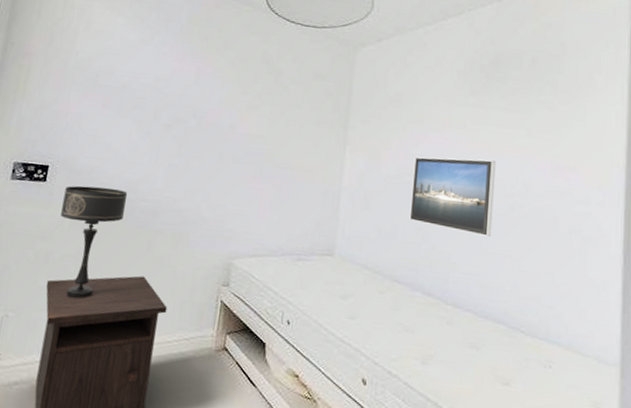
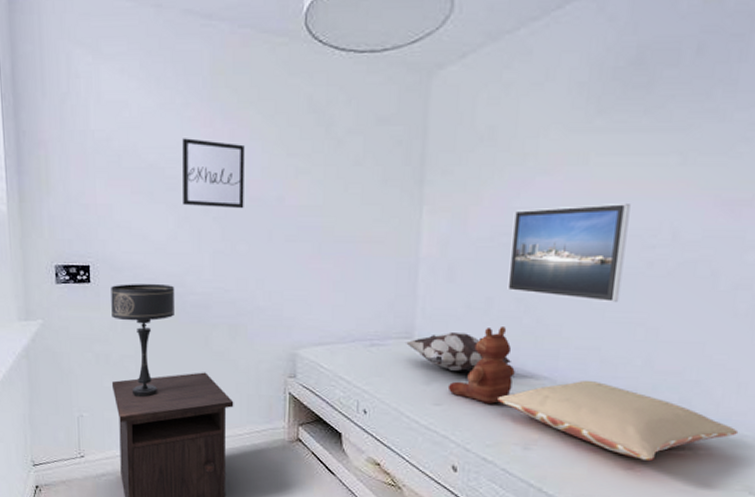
wall art: none [147,68,208,131] -> present [182,138,245,209]
decorative pillow: none [328,252,412,288] -> present [406,331,511,372]
teddy bear: none [360,251,415,320] -> present [447,327,515,404]
pillow: none [401,301,584,377] -> present [498,380,739,460]

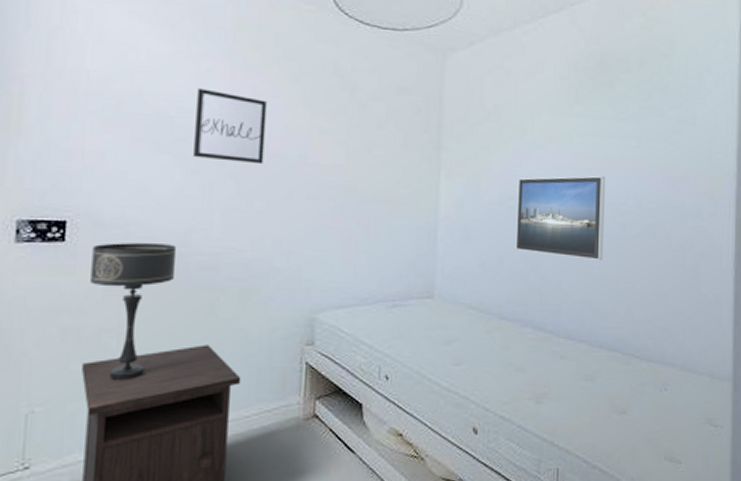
decorative pillow: present [406,331,511,372] -> none [427,289,521,330]
teddy bear: present [447,327,515,404] -> none [466,284,525,360]
pillow: present [498,380,739,460] -> none [512,331,698,403]

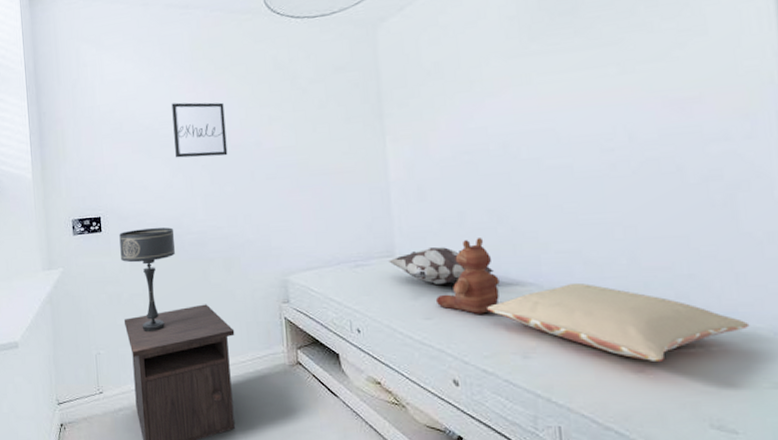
decorative pillow: none [427,289,521,330] -> present [388,246,493,286]
teddy bear: none [466,284,525,360] -> present [435,238,500,314]
pillow: none [512,331,698,403] -> present [487,282,750,361]
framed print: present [515,176,605,260] -> none [470,114,590,206]

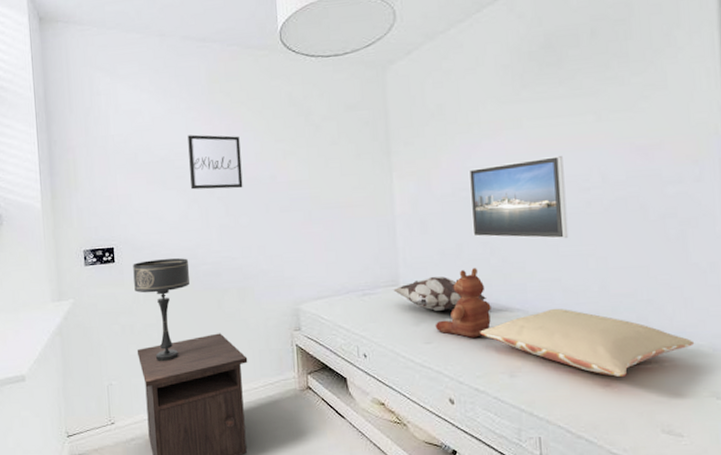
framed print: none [470,114,590,206] -> present [468,156,569,239]

